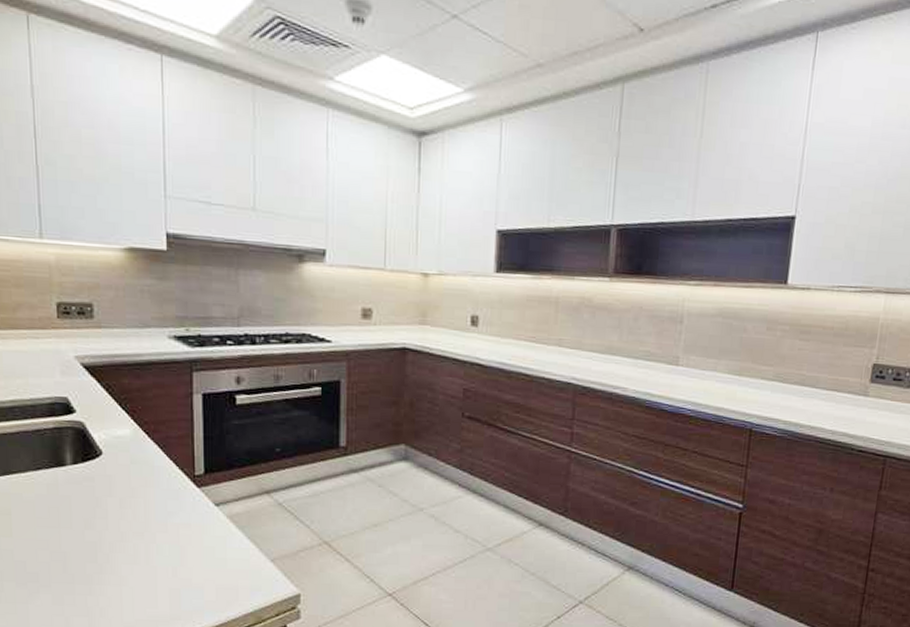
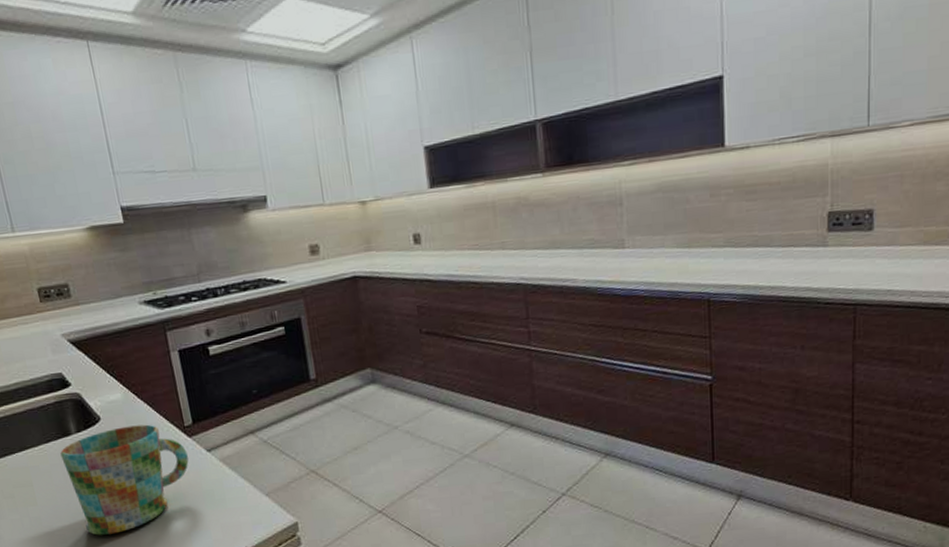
mug: none [49,465,193,580] -> present [60,424,189,535]

